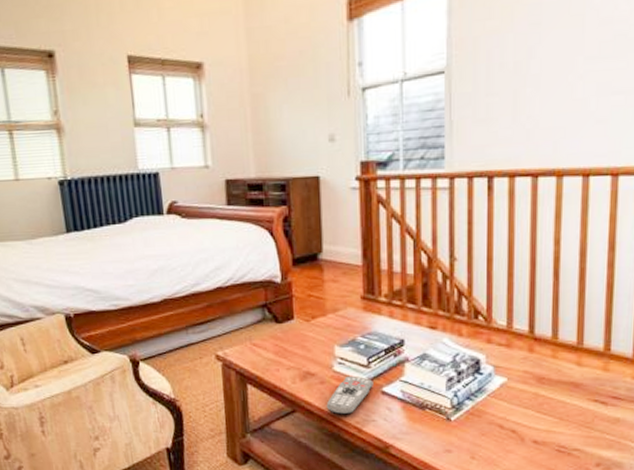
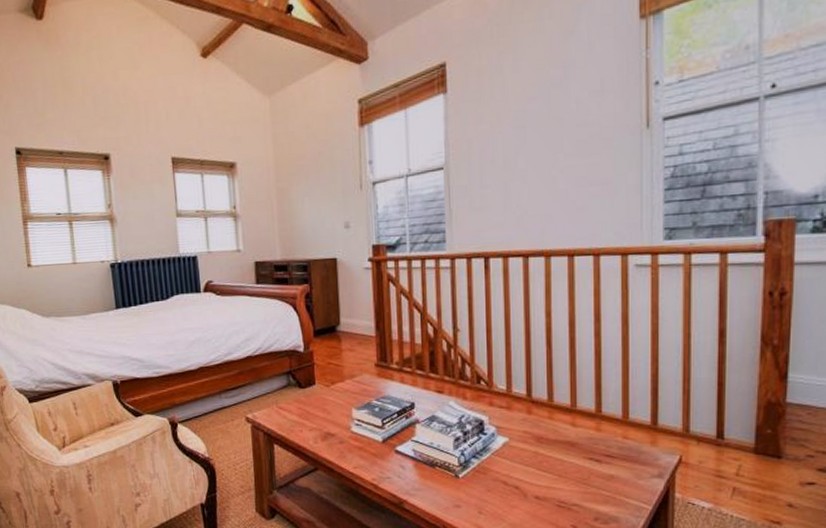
remote control: present [326,375,373,415] -> none [345,436,388,472]

